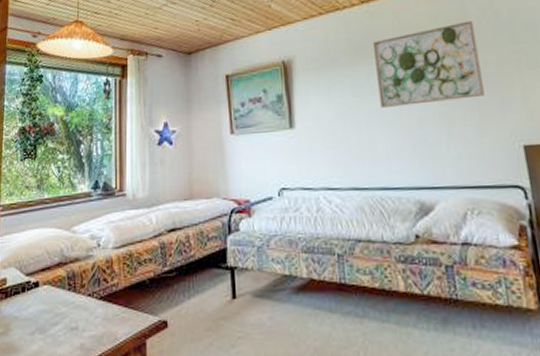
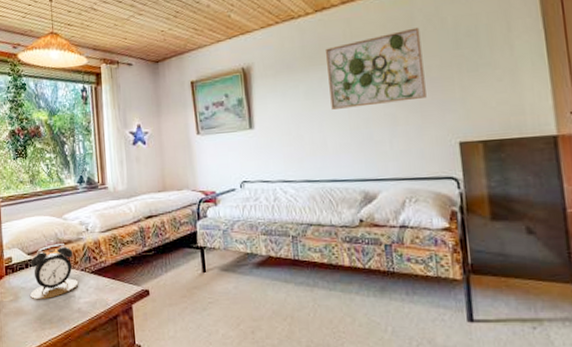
alarm clock: none [24,262,84,333] -> present [30,244,79,300]

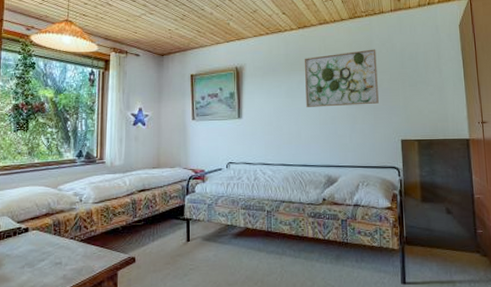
alarm clock: present [30,244,79,300] -> none [15,213,67,267]

